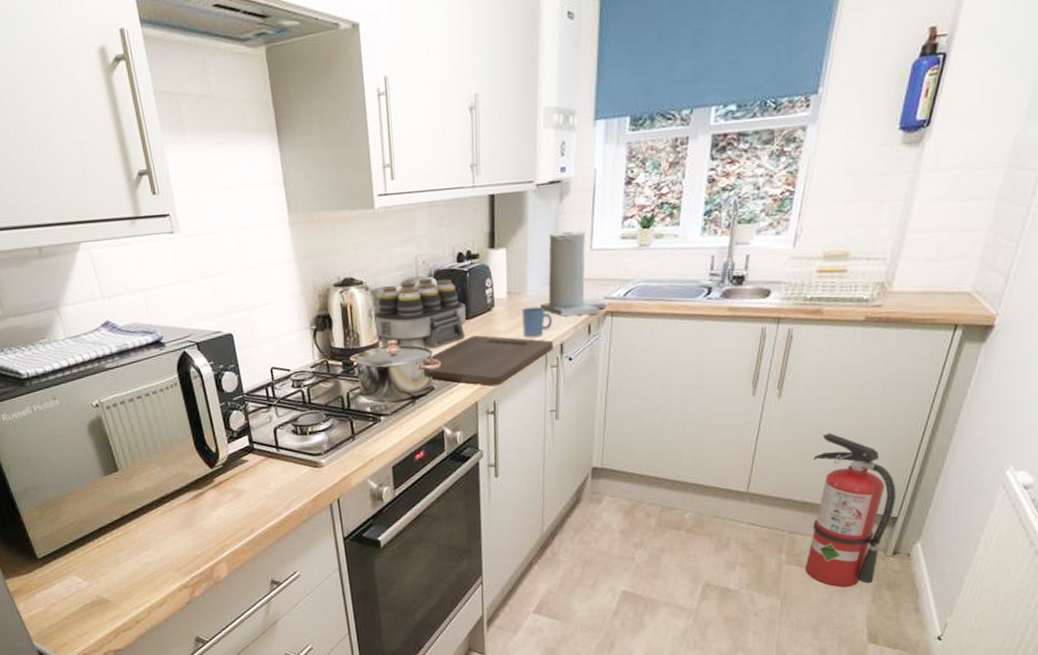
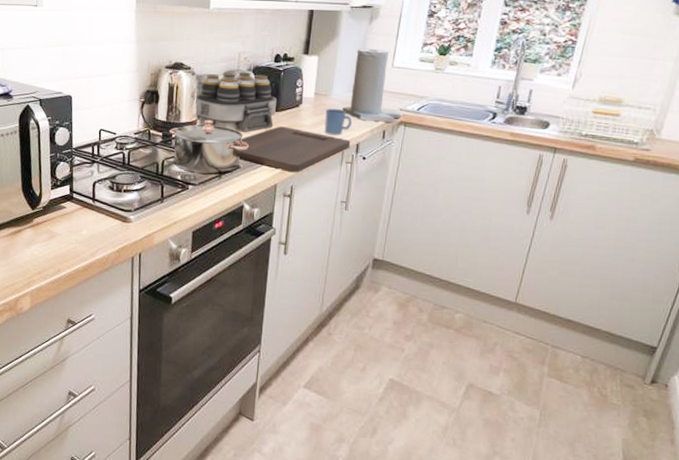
fire extinguisher: present [805,433,896,588] -> none [565,258,657,409]

